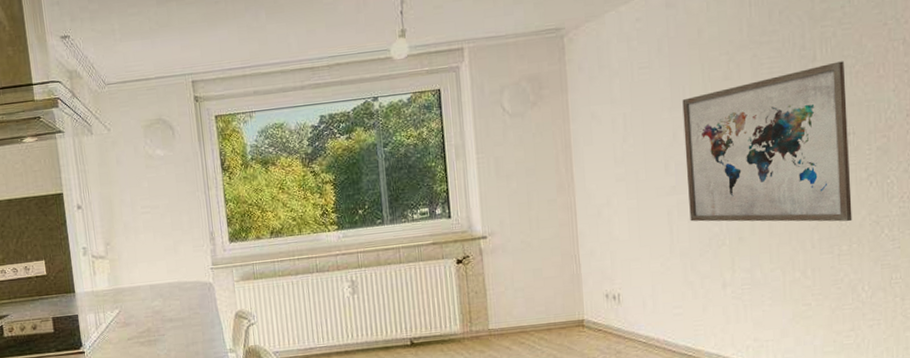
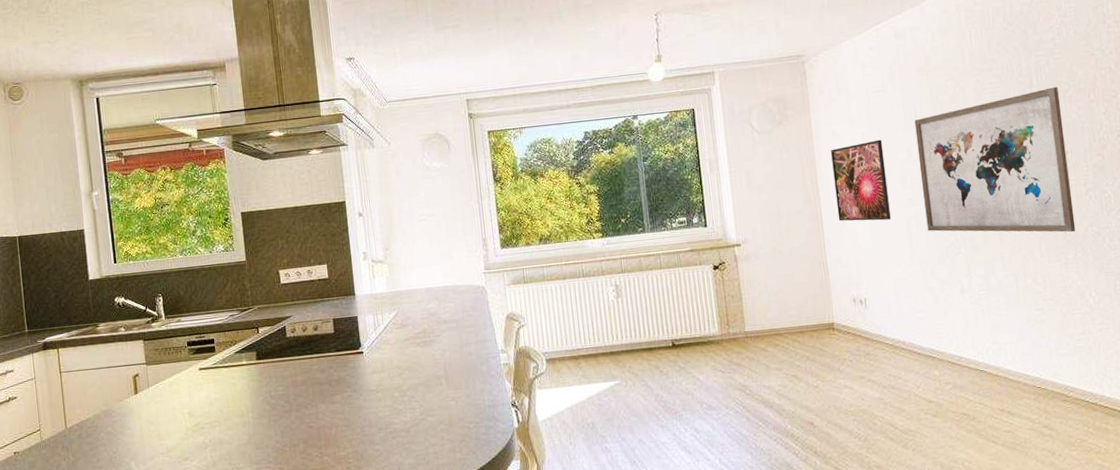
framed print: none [589,121,651,211] -> present [831,139,891,221]

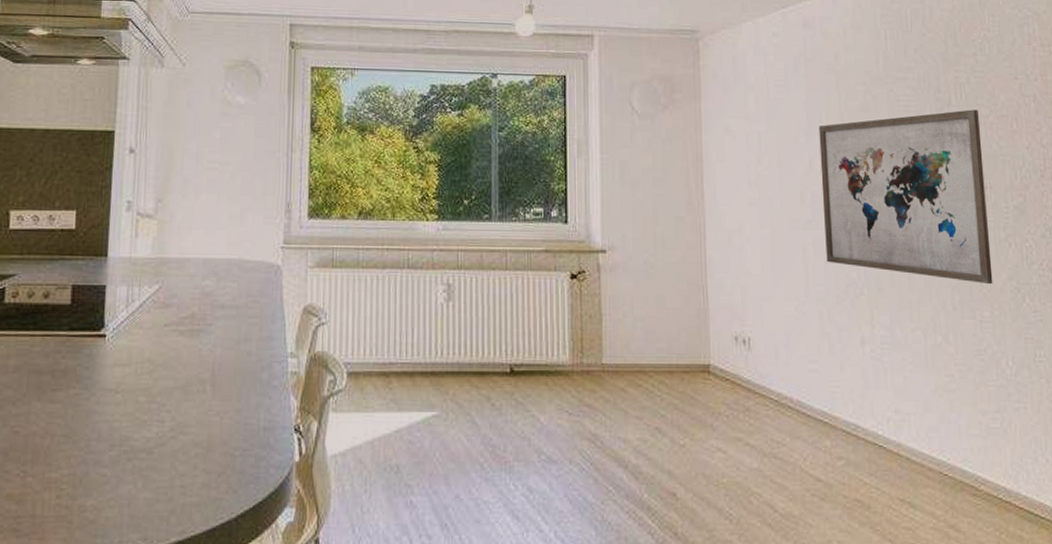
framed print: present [831,139,891,221] -> none [721,143,785,242]

